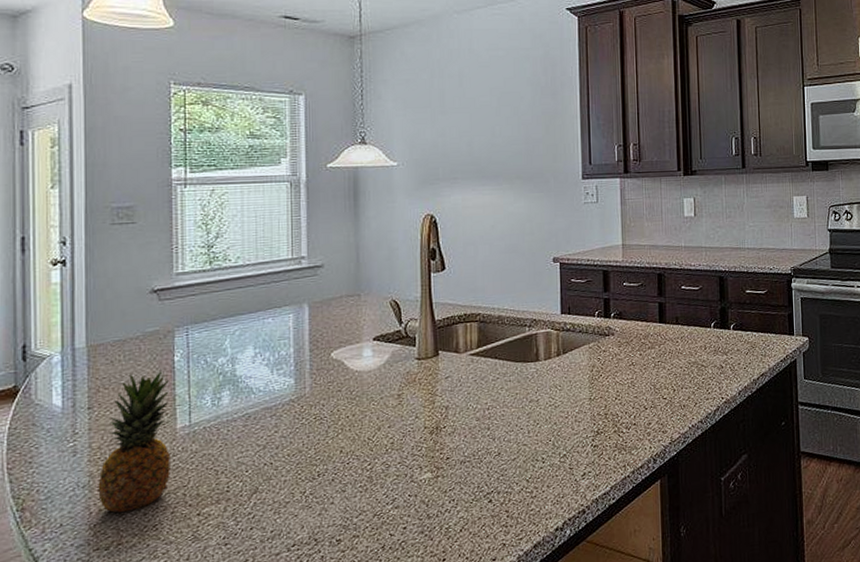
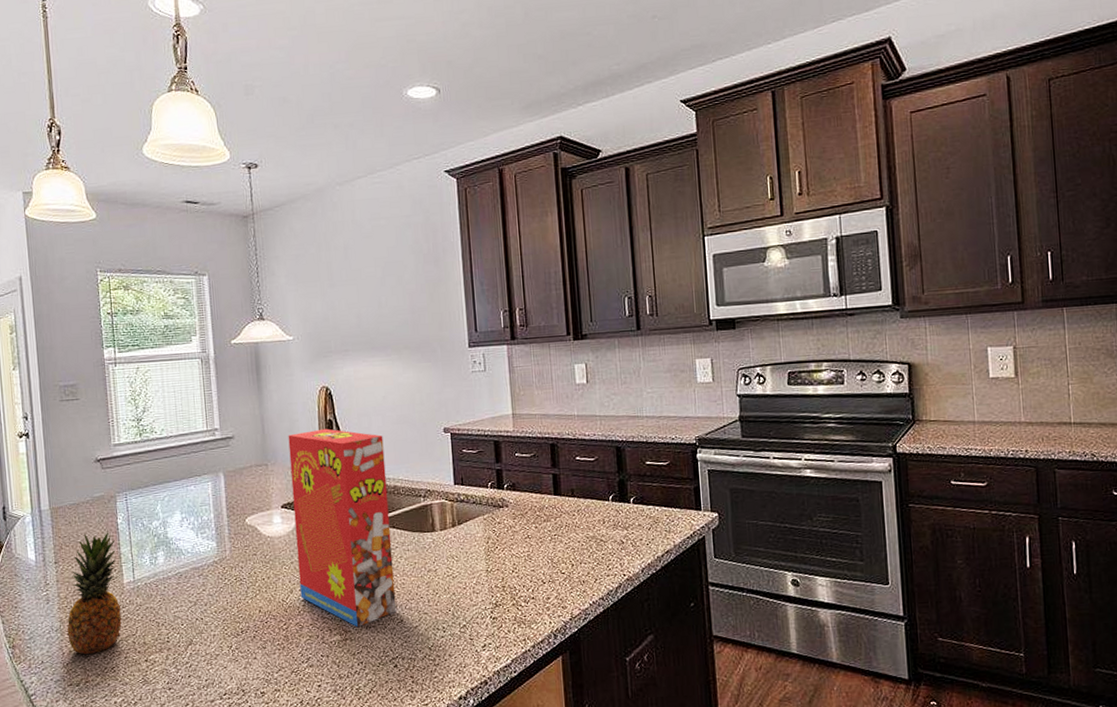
cereal box: none [385,257,494,464] -> present [288,428,397,628]

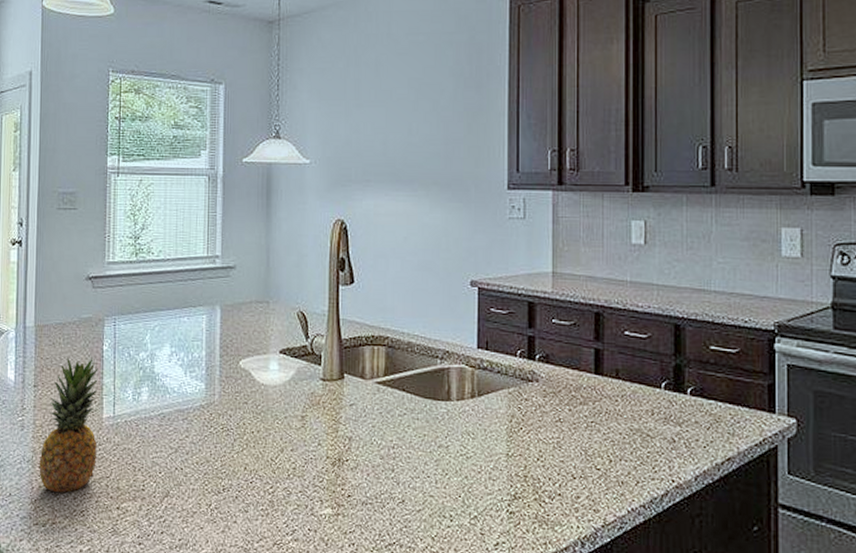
cereal box: present [288,428,397,628] -> none [292,267,400,503]

